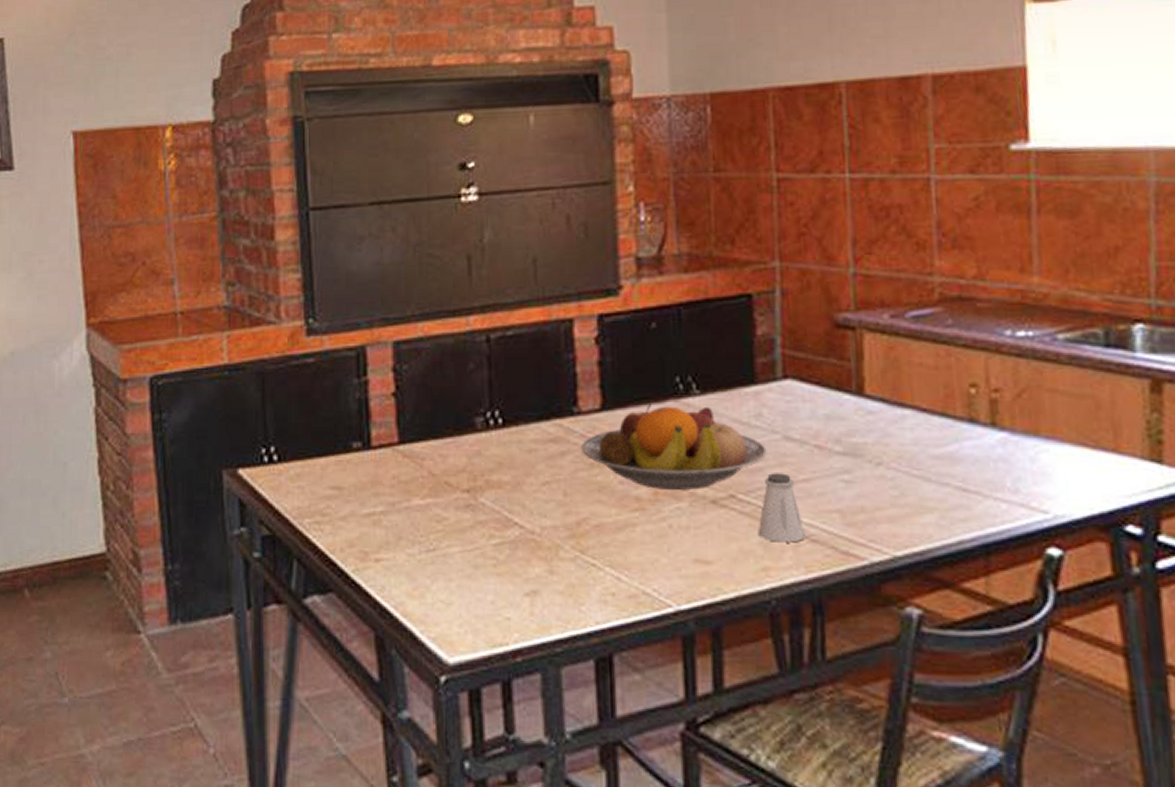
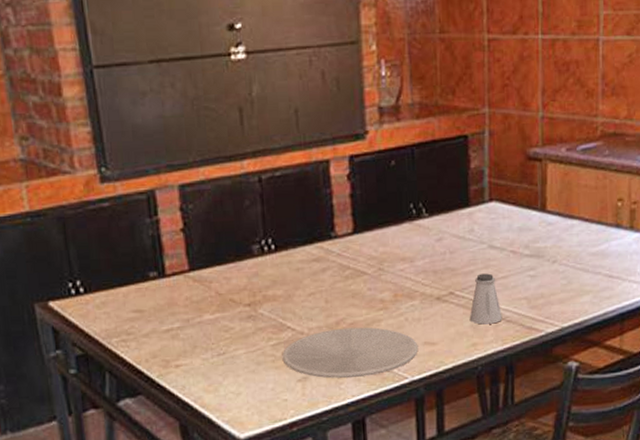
plate: none [506,530,687,599] -> present [282,327,419,379]
fruit bowl: present [582,403,767,490] -> none [338,225,477,292]

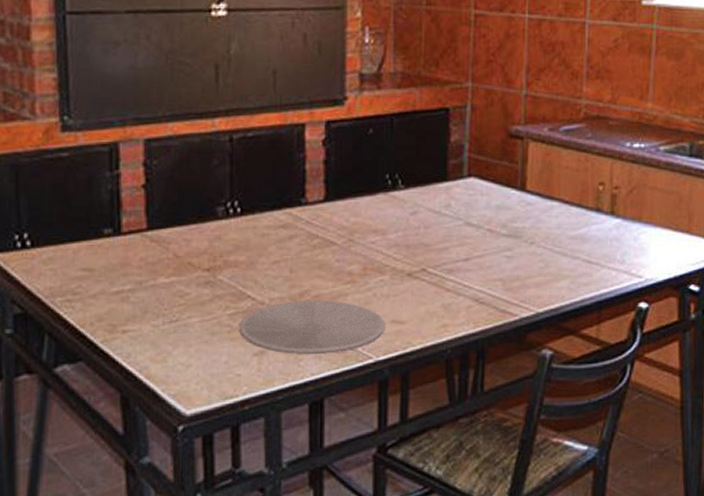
saltshaker: present [469,273,503,325] -> none [441,251,476,305]

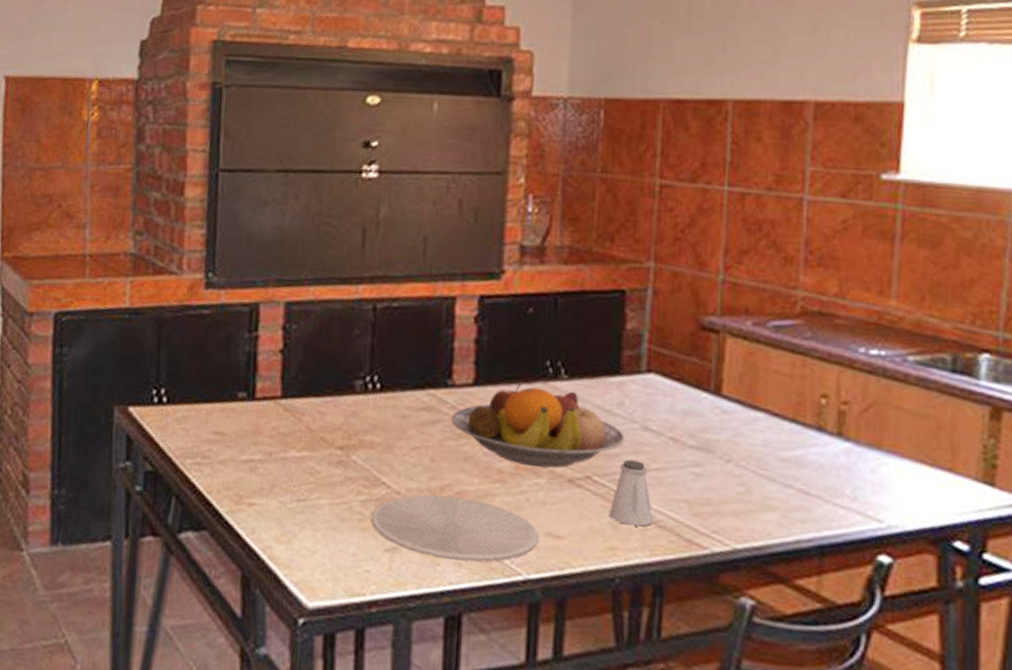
fruit bowl: none [307,195,452,266] -> present [452,382,625,468]
saltshaker: none [441,251,476,305] -> present [609,459,653,527]

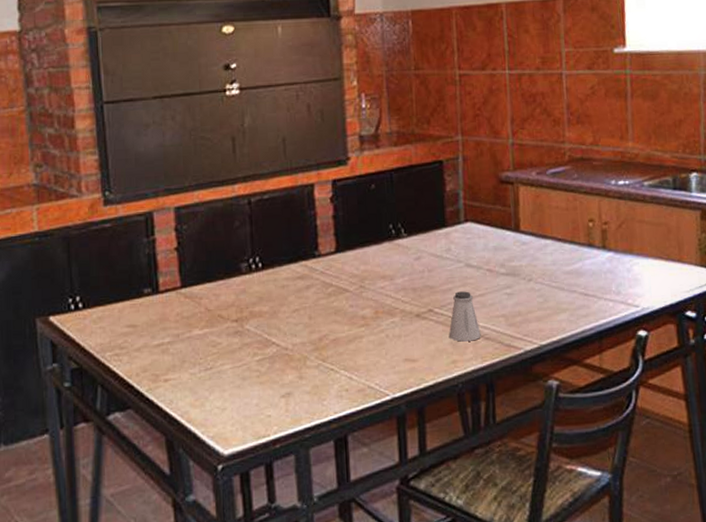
plate: present [370,495,539,563] -> none [266,343,399,395]
fruit bowl: present [452,382,625,468] -> none [322,245,454,309]

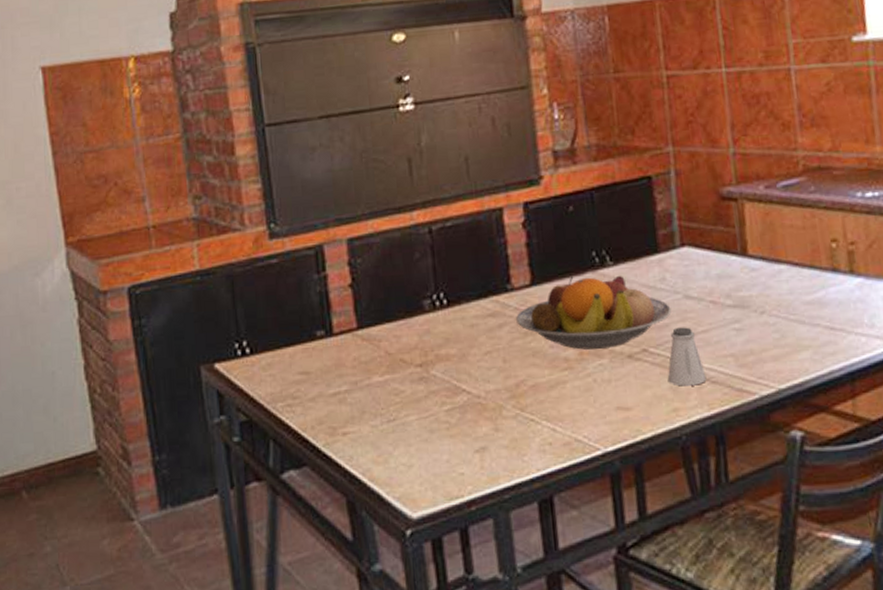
fruit bowl: none [322,245,454,309] -> present [516,275,672,350]

